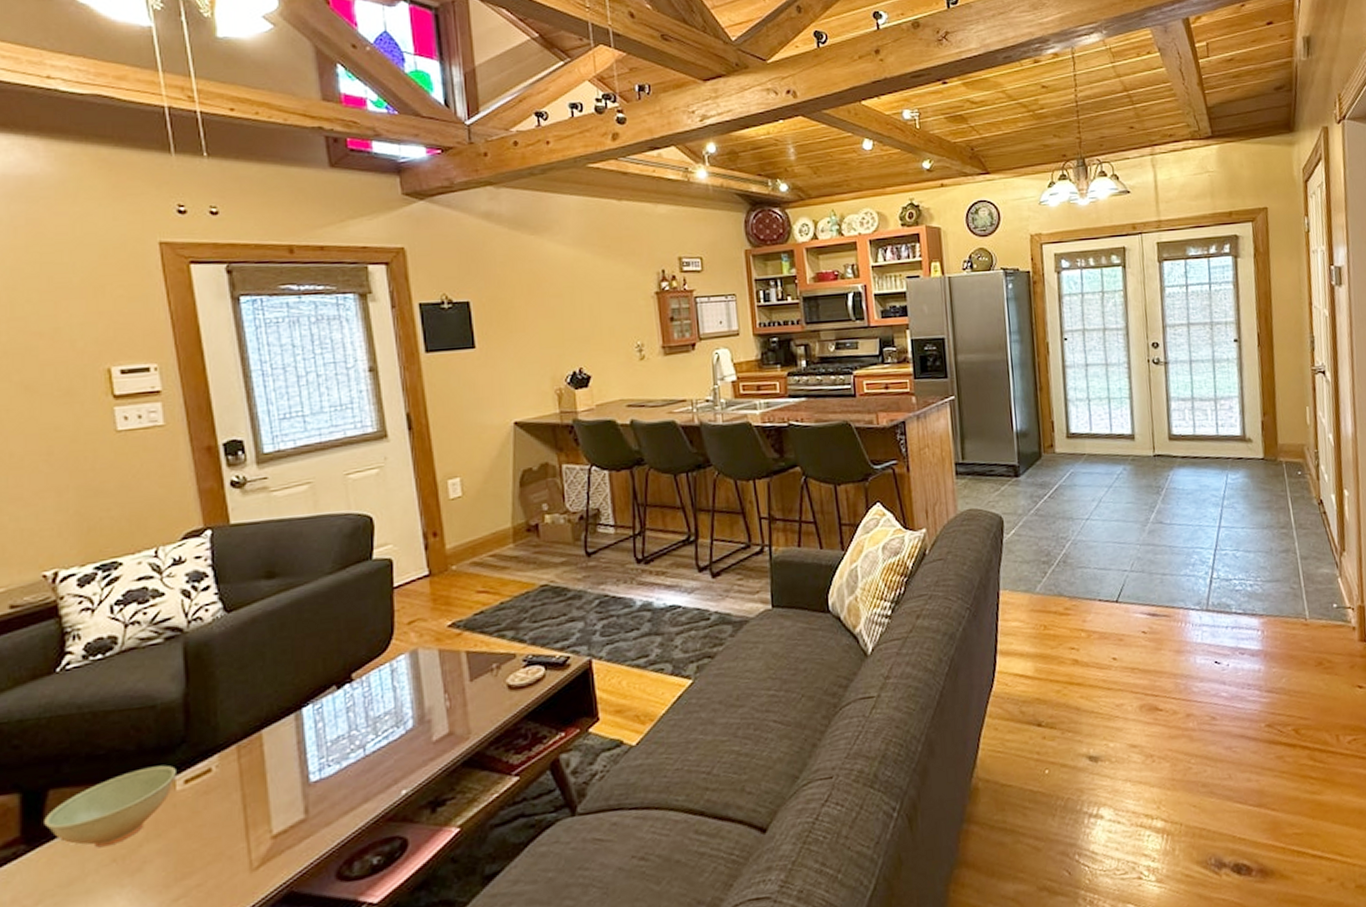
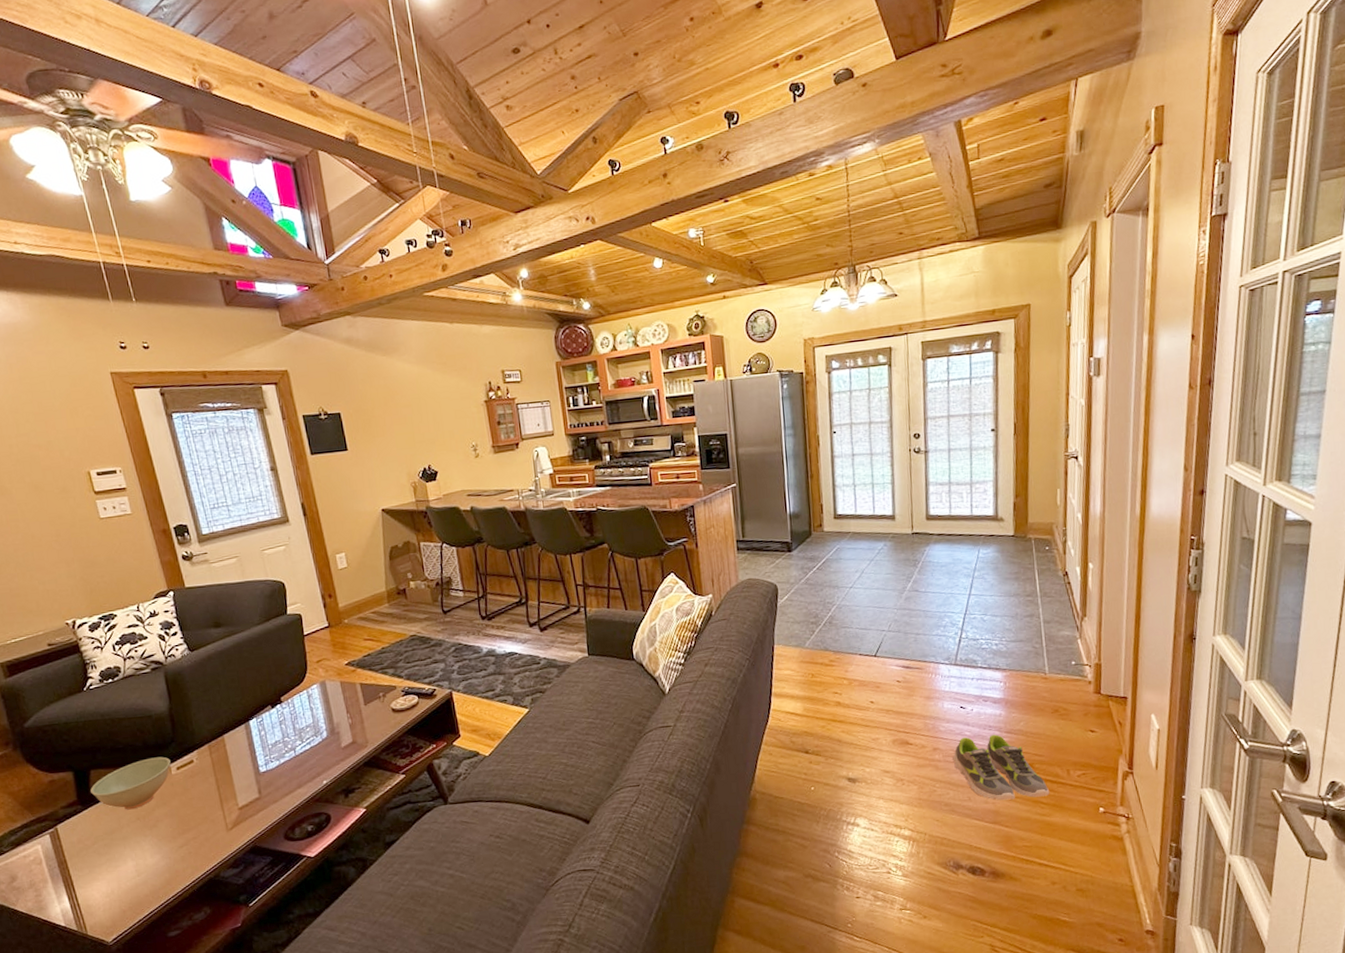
athletic shoe: none [1208,694,1319,777] -> present [952,734,1050,801]

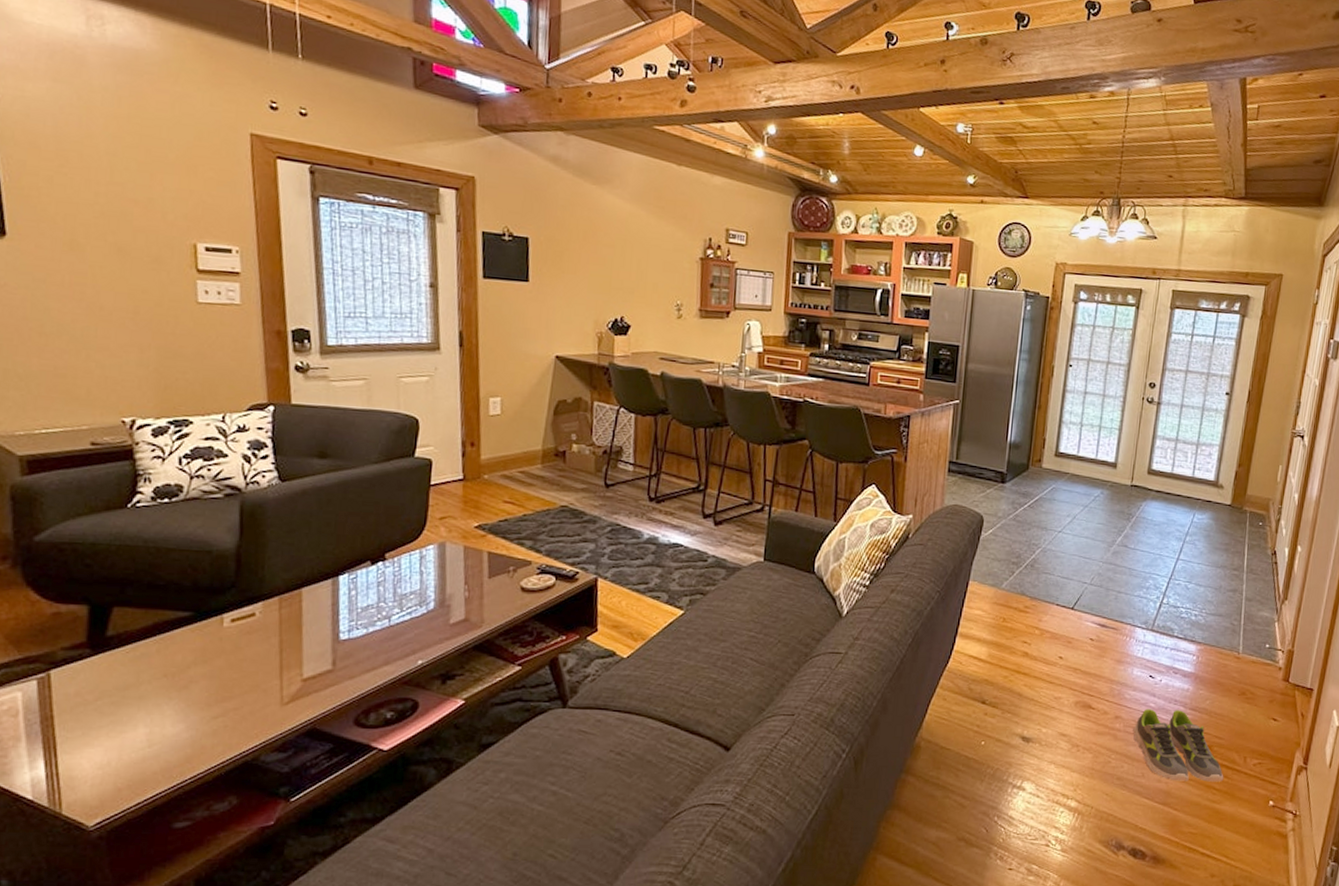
bowl: present [90,756,171,810] -> none [108,602,225,663]

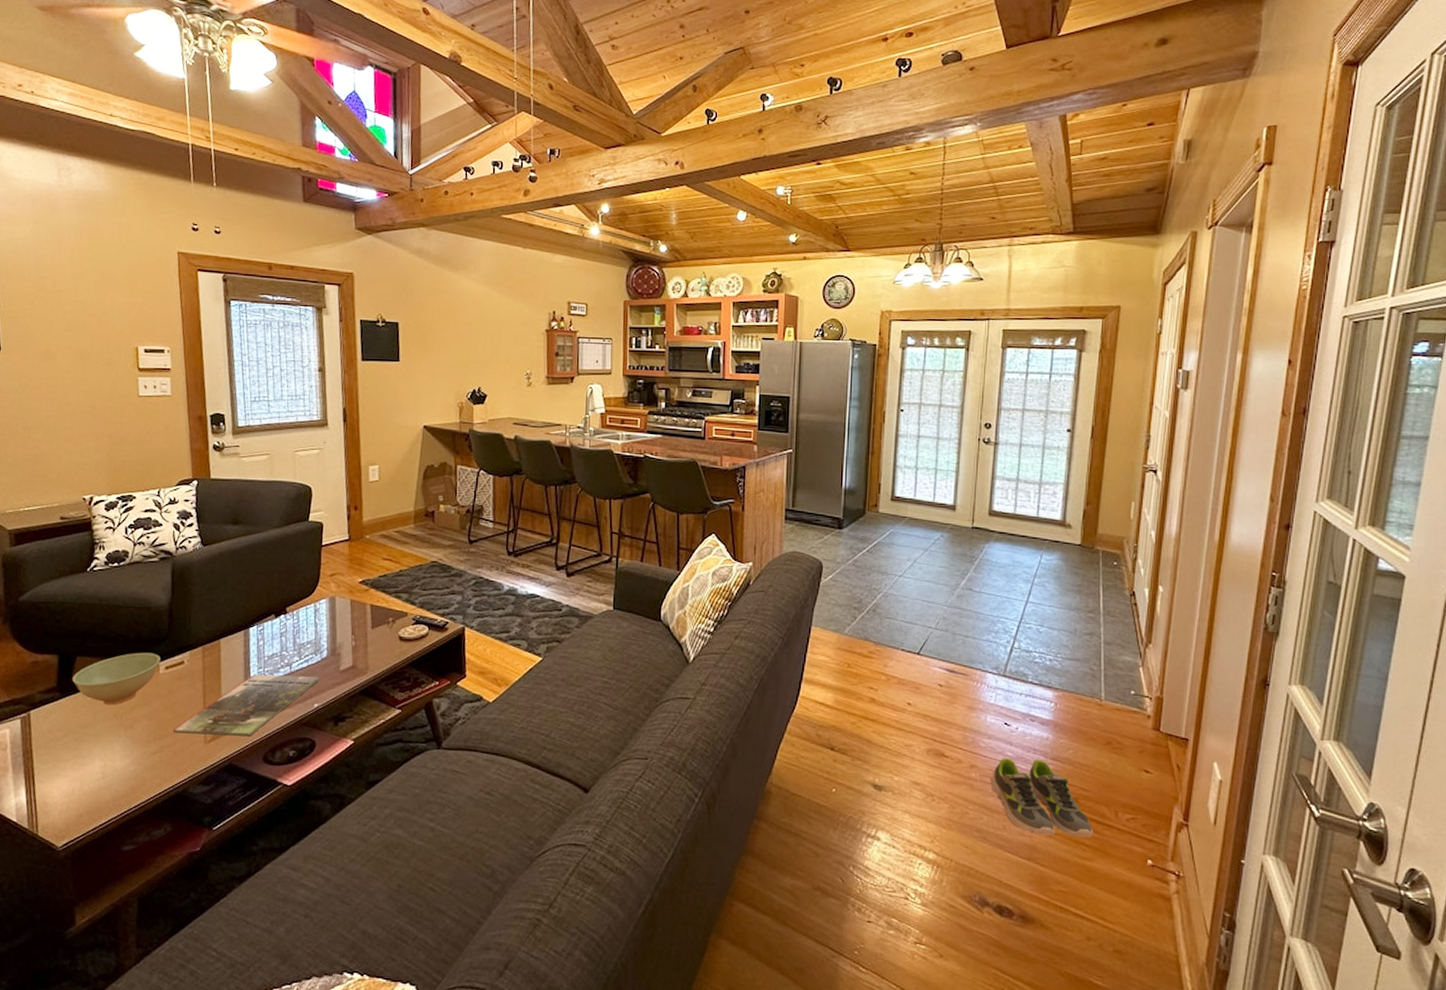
bowl: none [108,602,225,663] -> present [72,652,161,705]
magazine: none [241,628,425,697] -> present [173,674,320,737]

